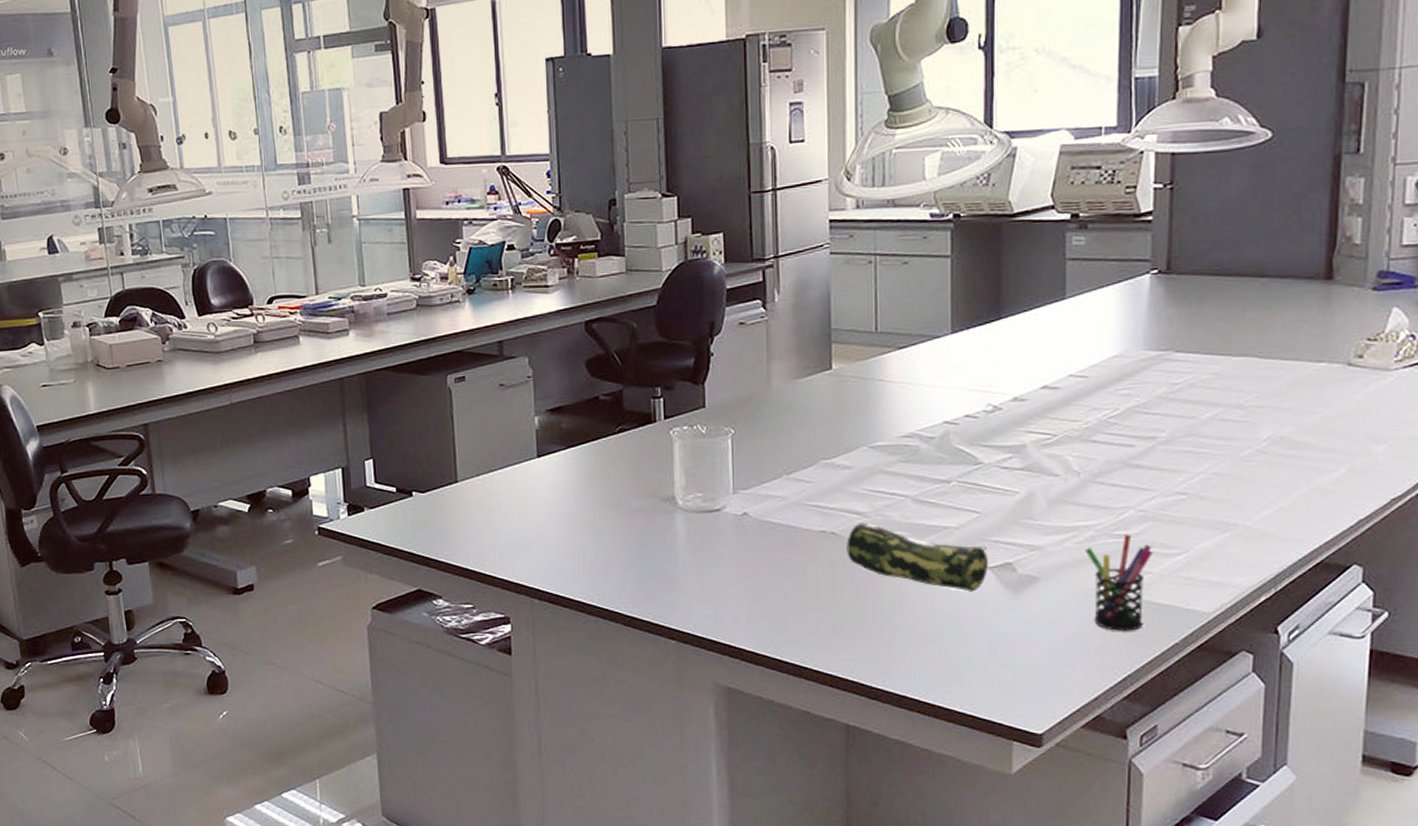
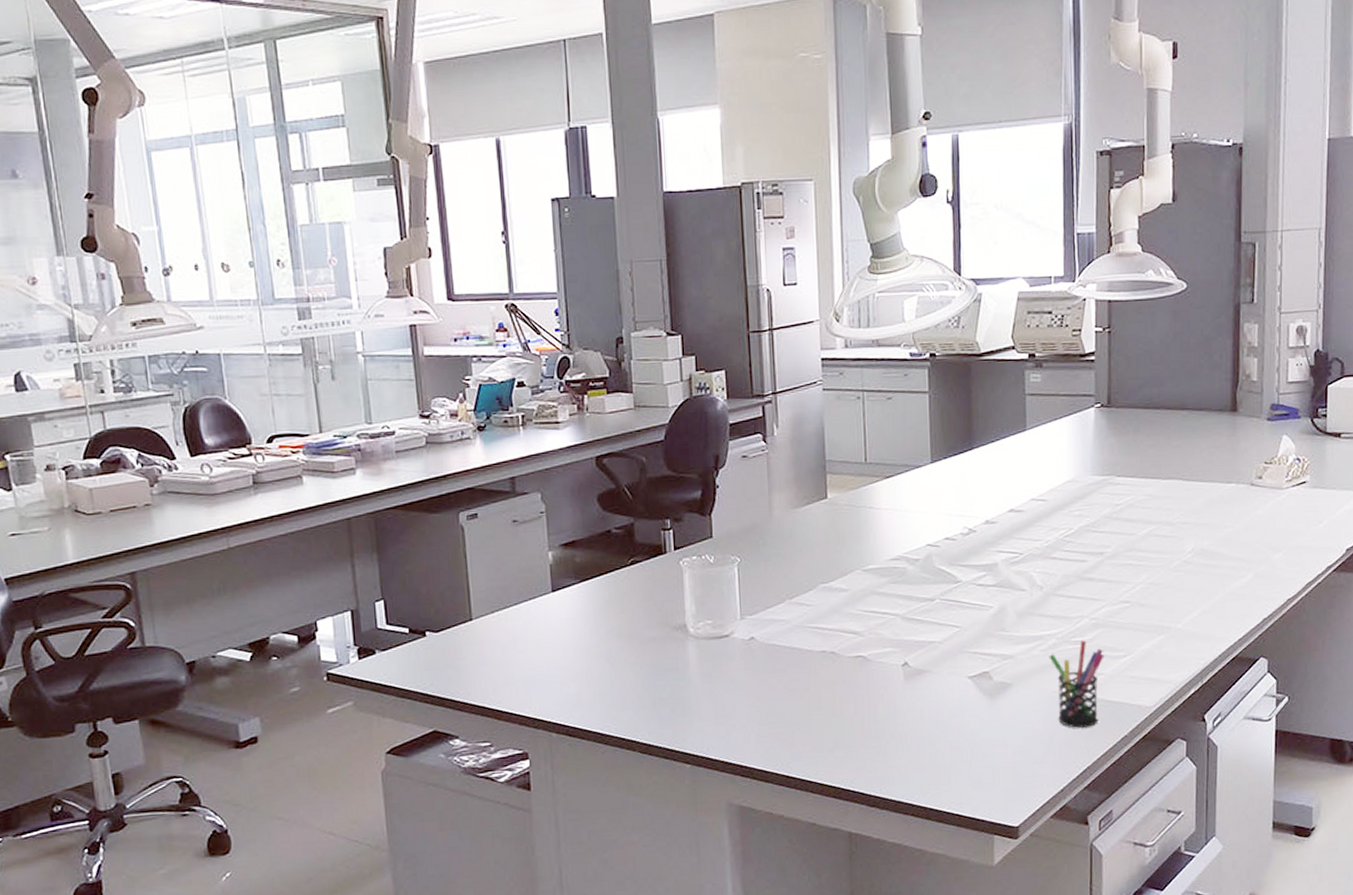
pencil case: present [846,522,988,592] -> none [845,641,968,701]

